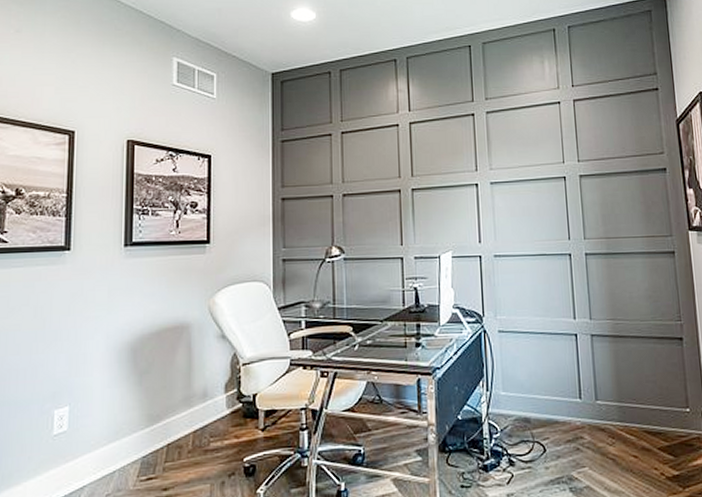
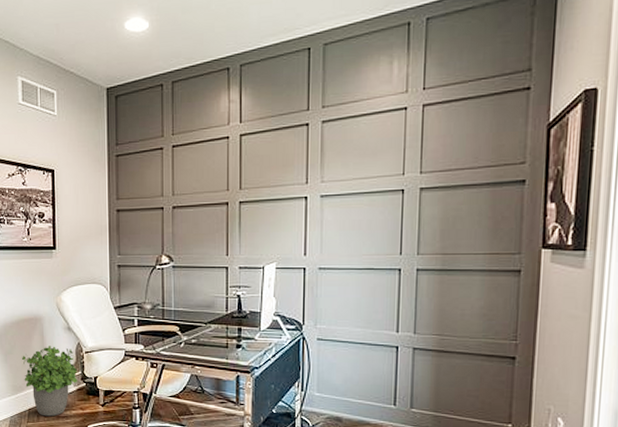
potted plant: none [162,359,232,452] -> present [22,346,77,417]

